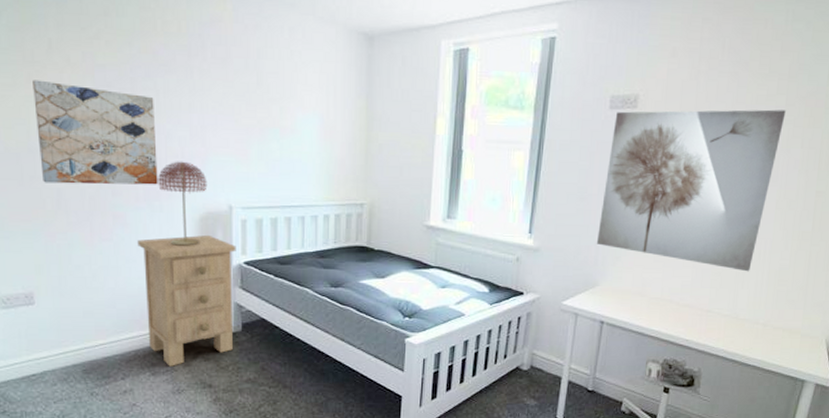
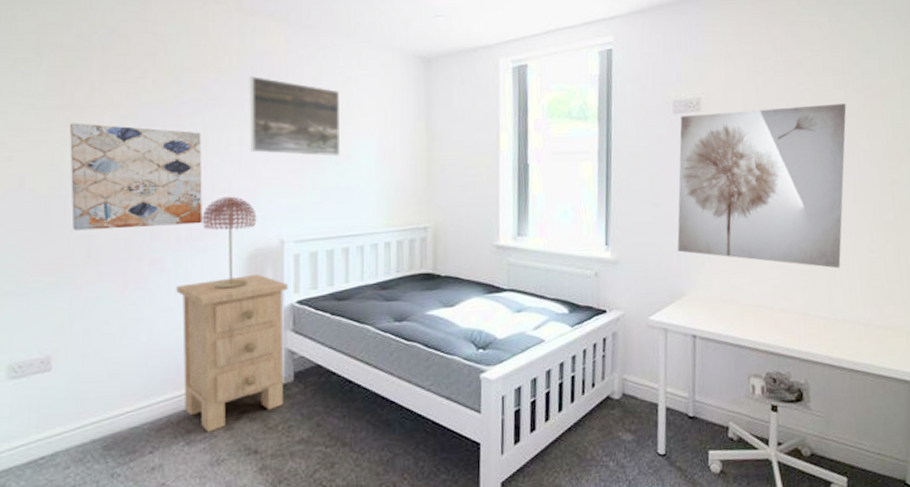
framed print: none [197,43,285,130] -> present [249,76,340,157]

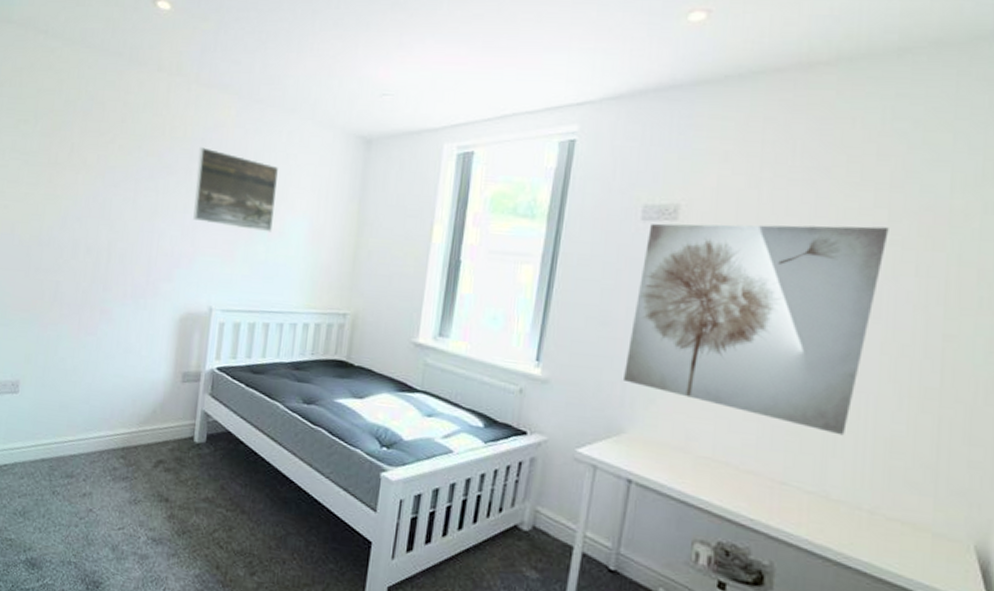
wall art: present [70,123,203,231] -> none [45,179,153,283]
nightstand: present [176,273,288,432] -> none [114,335,211,473]
table lamp: present [202,196,257,289] -> none [145,259,192,346]

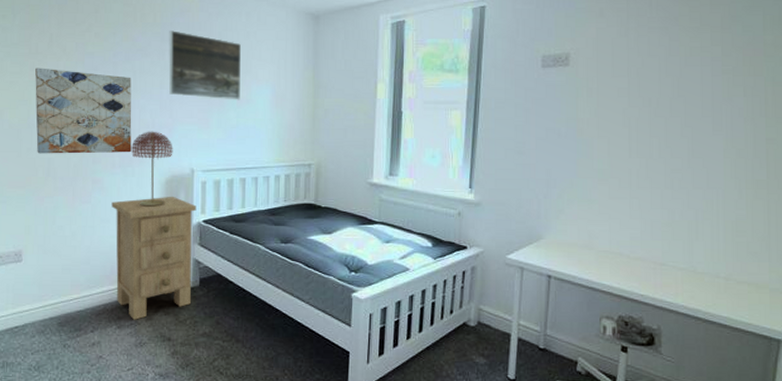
wall art: none [45,179,153,283] -> present [35,68,132,154]
nightstand: none [114,335,211,473] -> present [111,196,197,320]
table lamp: none [145,259,192,346] -> present [131,131,173,207]
wall art: present [624,223,889,436] -> none [538,60,723,223]

